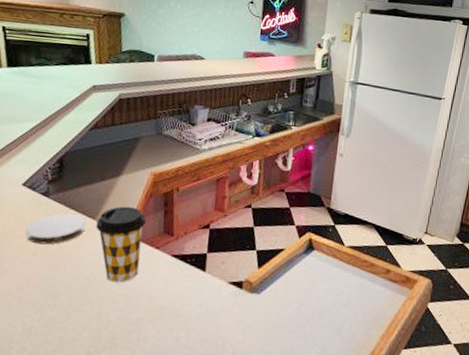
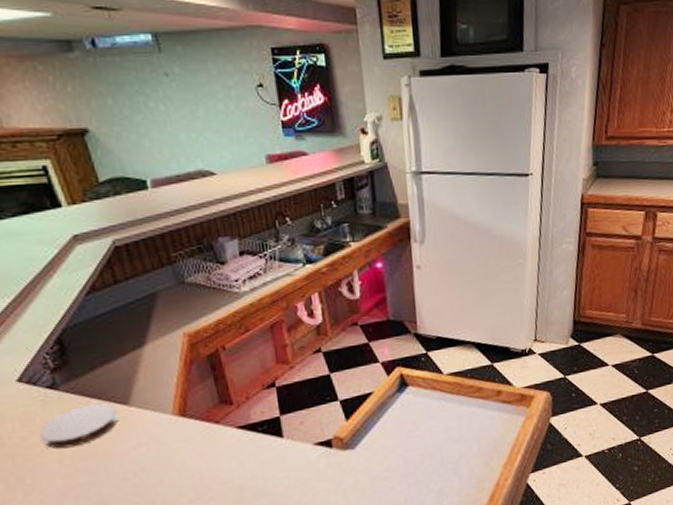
coffee cup: present [96,206,146,283] -> none [130,380,201,474]

